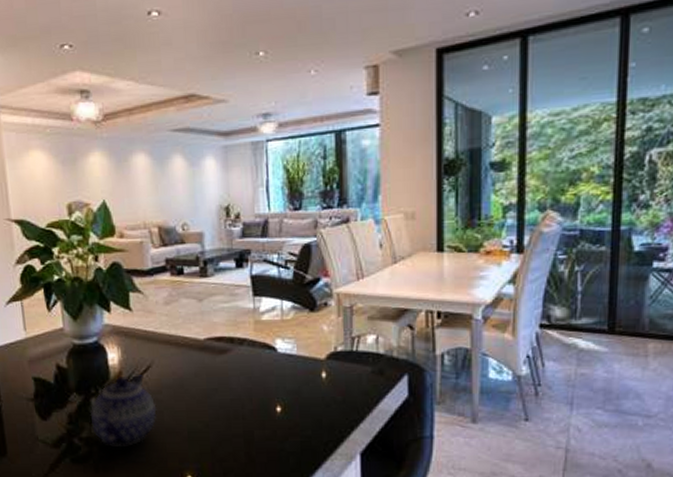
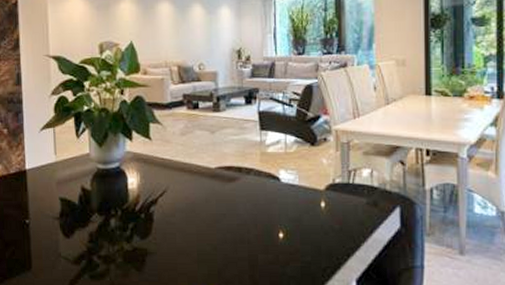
teapot: present [89,375,157,448] -> none [109,199,170,267]

